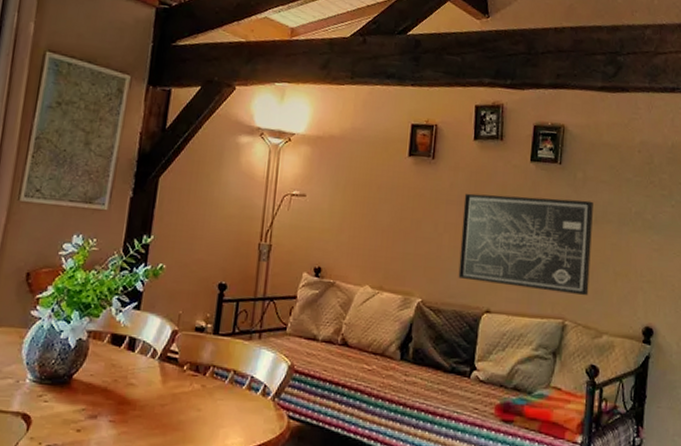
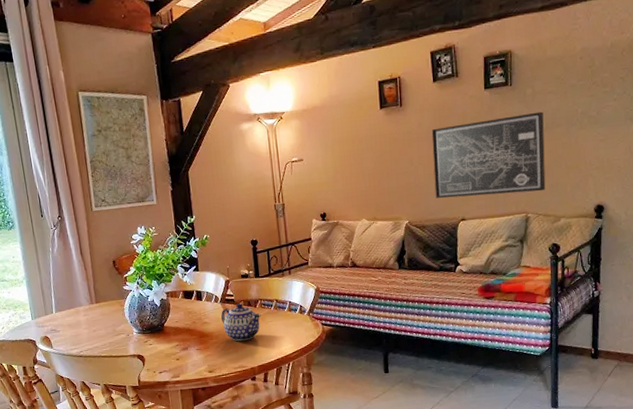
teapot: none [154,366,210,421] -> present [221,303,261,342]

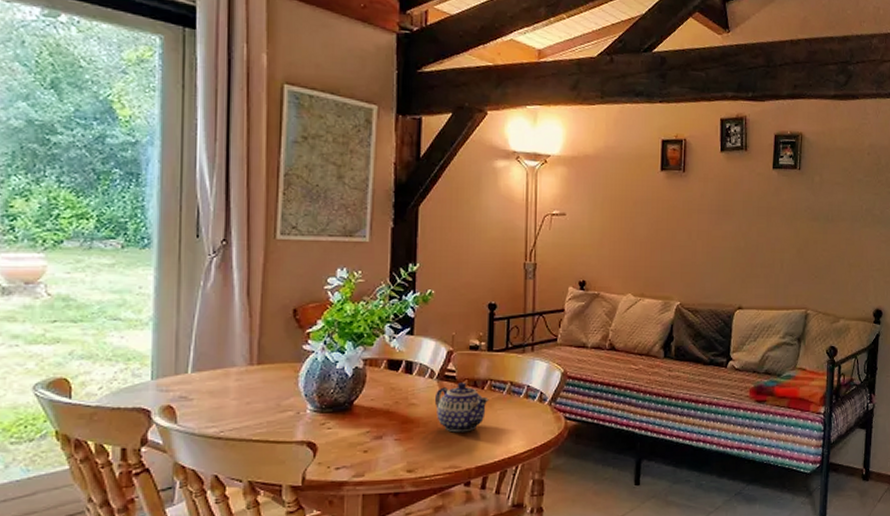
wall art: present [431,111,546,199] -> none [712,201,829,287]

